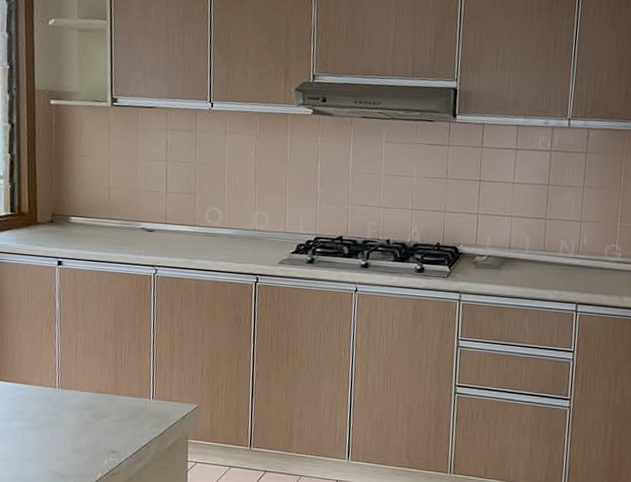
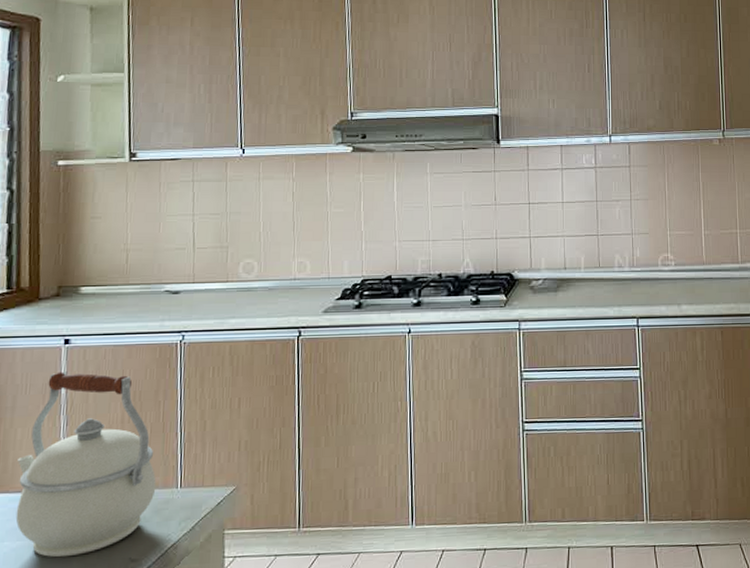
kettle: none [22,288,133,441] -> present [15,372,157,558]

